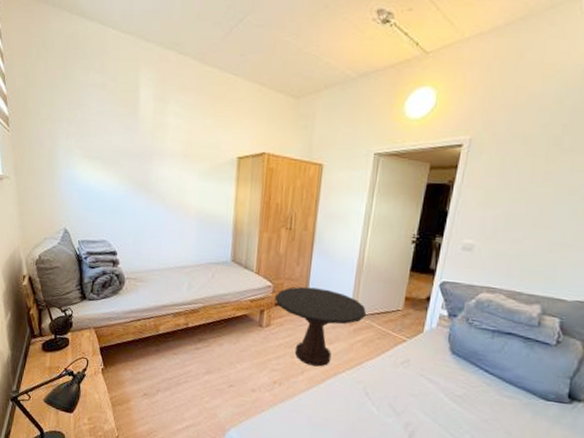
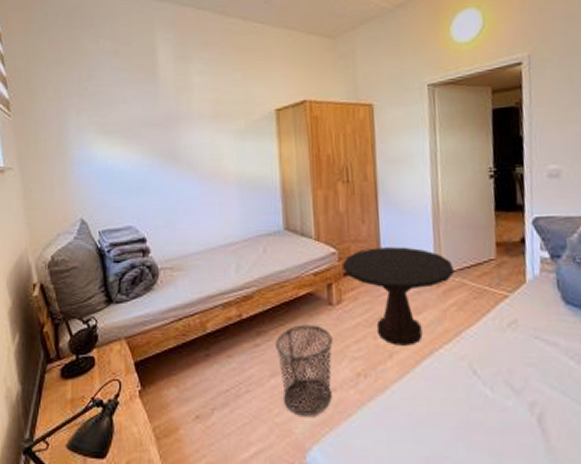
waste bin: none [212,338,258,407] -> present [276,324,332,416]

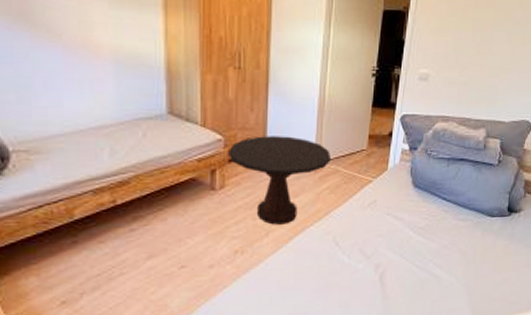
waste bin: present [276,324,332,416] -> none [154,208,213,292]

